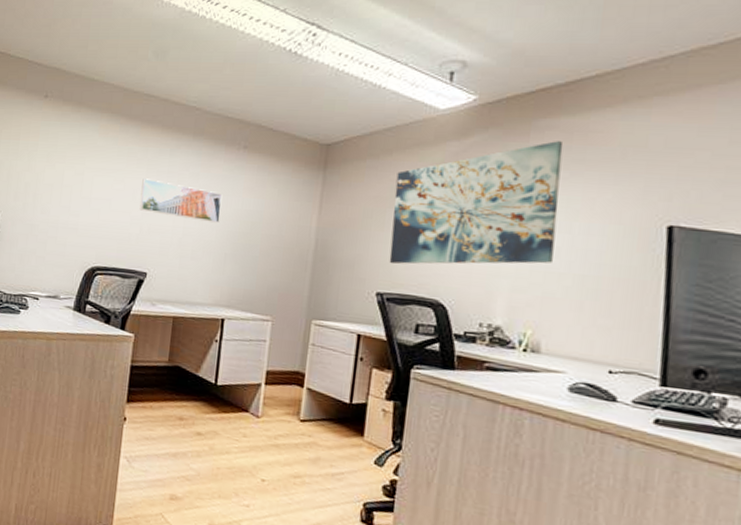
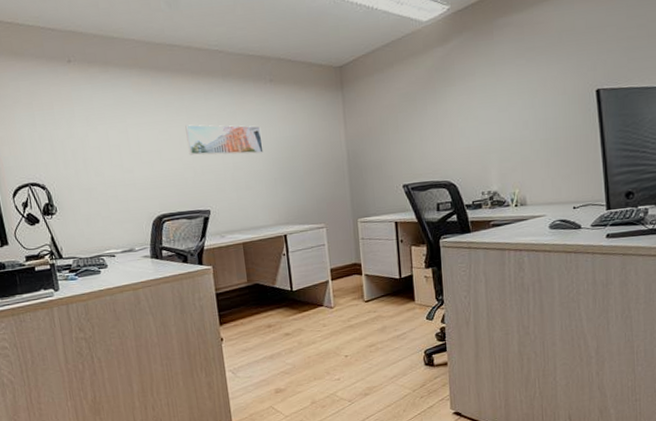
wall art: present [389,141,564,264] -> none [400,35,524,159]

